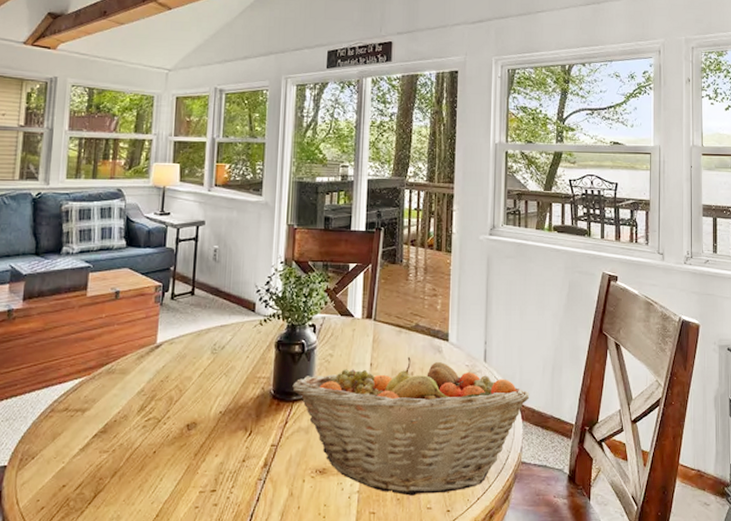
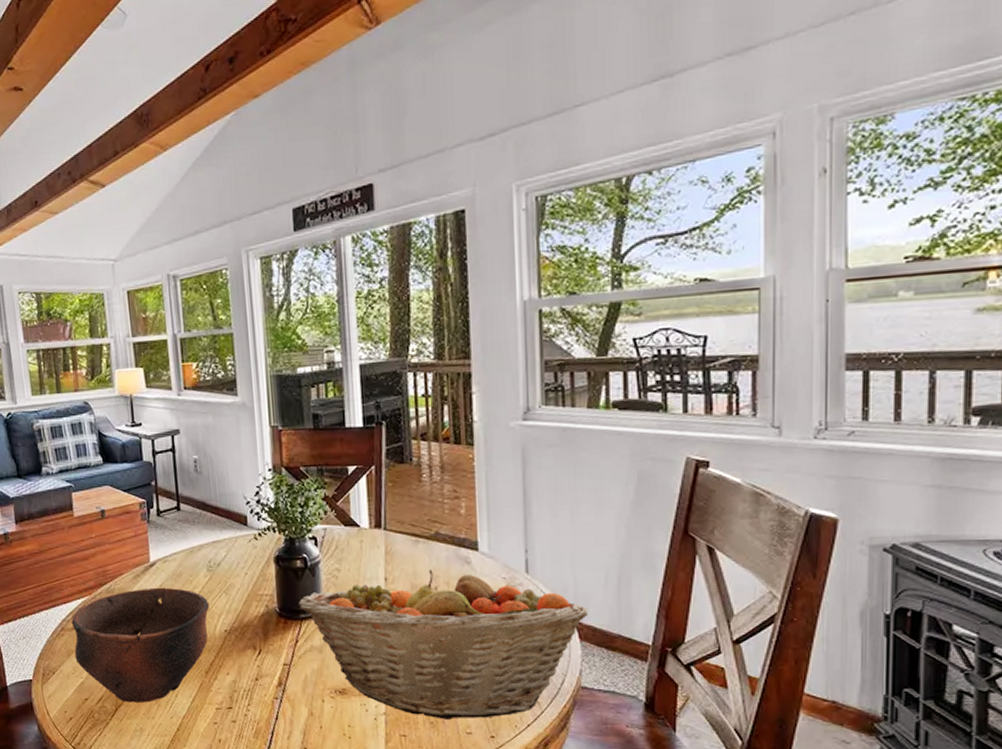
bowl: none [60,368,209,488] -> present [71,587,210,703]

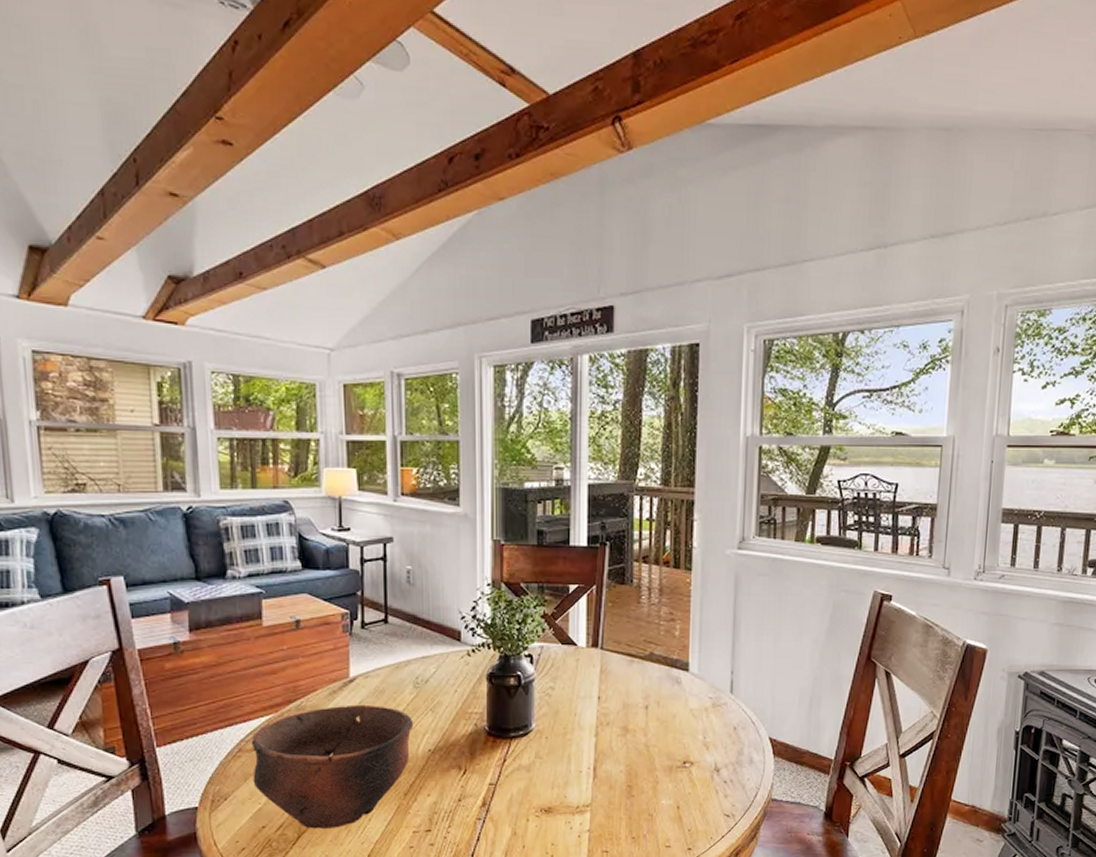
fruit basket: present [298,570,589,719] -> none [509,689,783,834]

